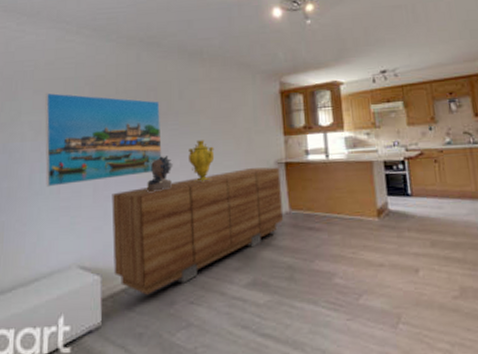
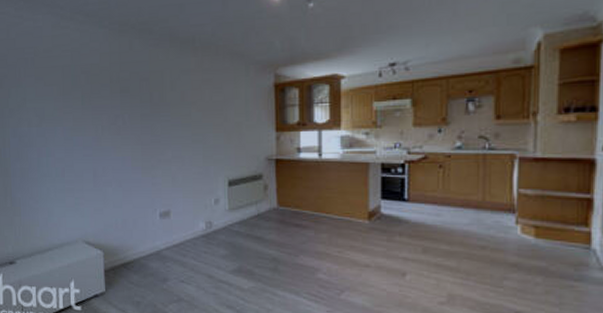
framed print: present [45,92,162,187] -> none [46,80,155,170]
sideboard: present [112,167,284,295] -> none [110,163,271,271]
sculpture bust: present [147,156,173,192] -> none [141,147,165,180]
decorative urn: present [189,140,215,183] -> none [180,133,205,174]

